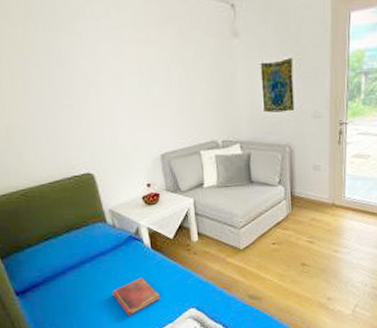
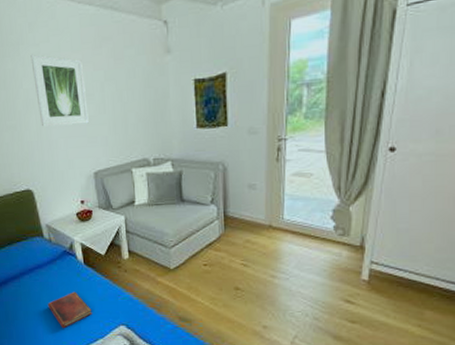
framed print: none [89,29,155,107] -> present [30,54,89,127]

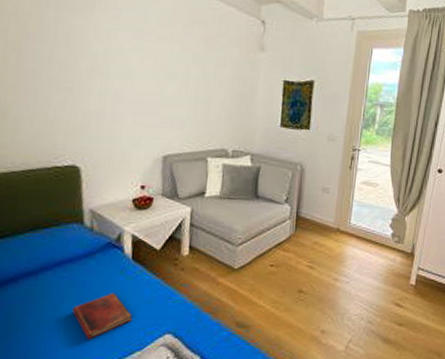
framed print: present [30,54,89,127] -> none [106,16,169,103]

